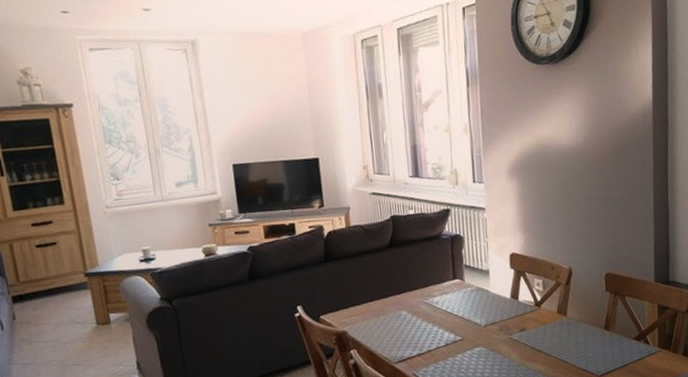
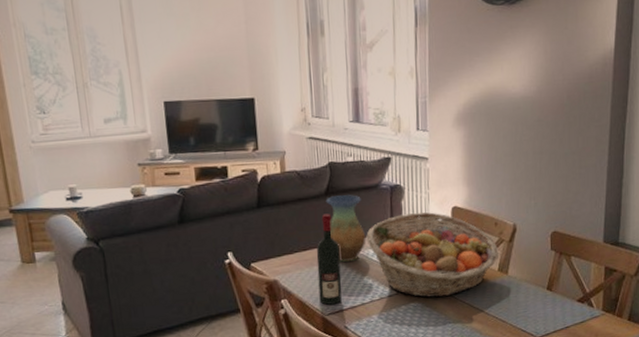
wine bottle: none [382,265,409,353] -> present [316,213,342,305]
vase: none [390,246,430,311] -> present [326,195,366,262]
fruit basket: none [430,259,557,342] -> present [366,212,498,297]

